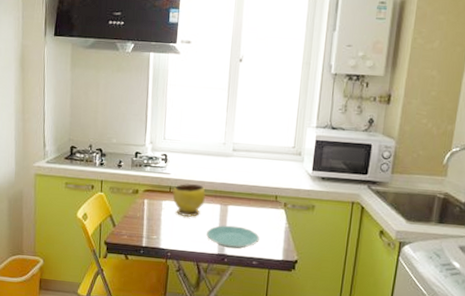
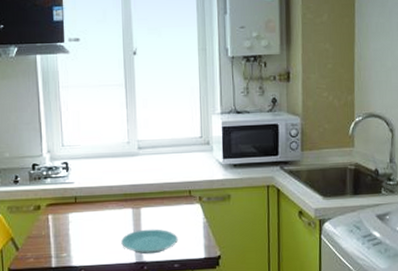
bowl: present [172,183,206,218] -> none [79,189,116,228]

